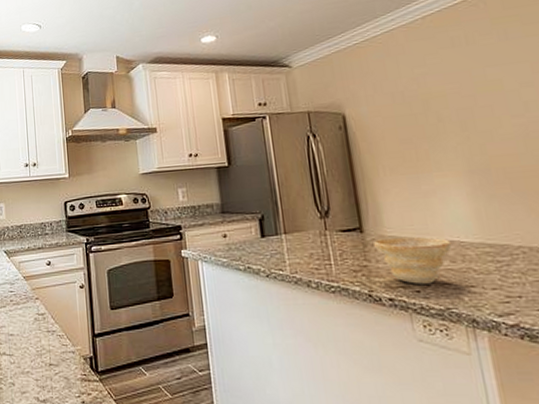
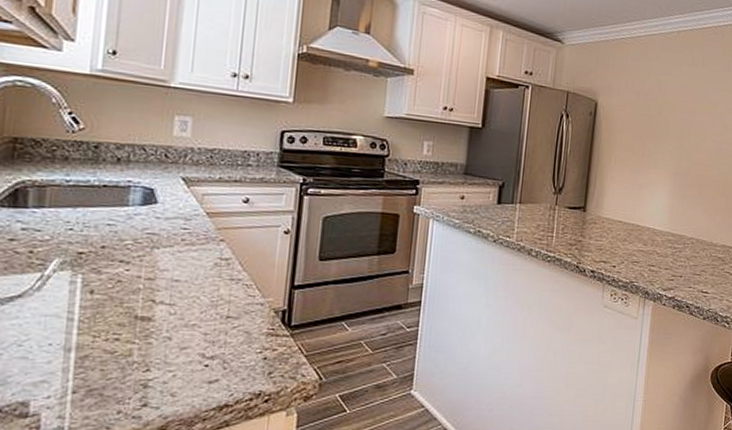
bowl: present [373,237,452,284] -> none [591,218,648,261]

